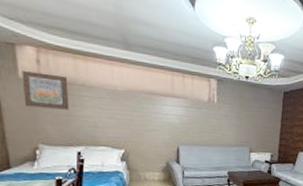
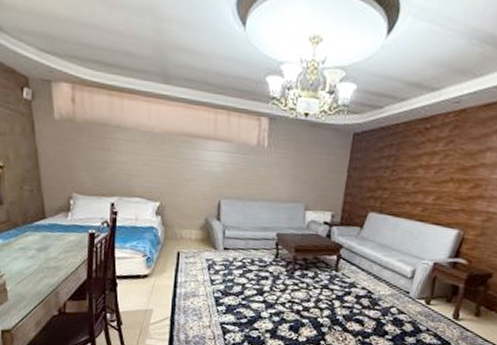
wall art: present [22,71,70,110] -> none [57,111,104,156]

